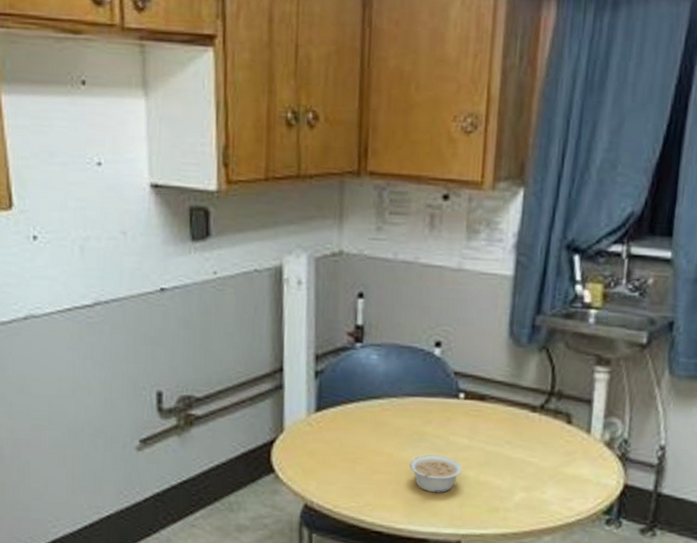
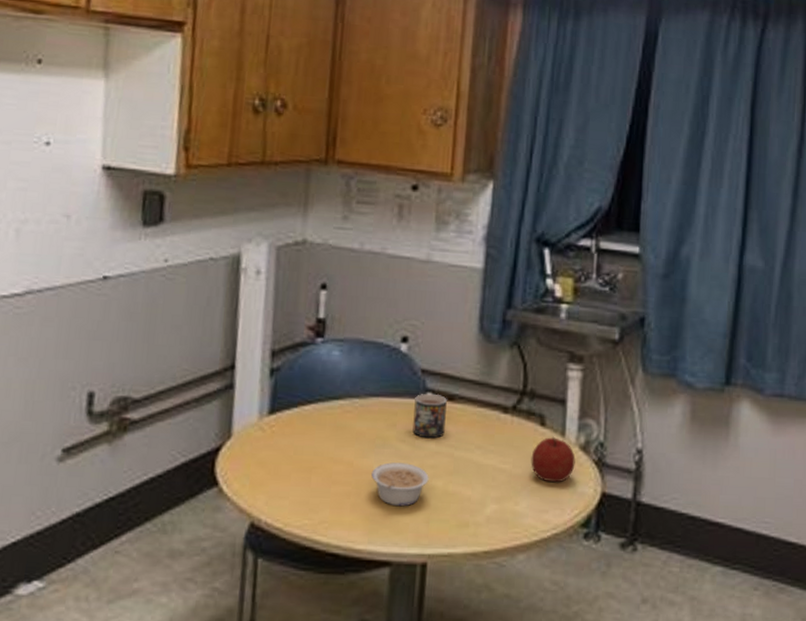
mug: none [446,393,478,435] -> present [412,393,447,439]
fruit: none [557,433,600,475] -> present [531,436,576,483]

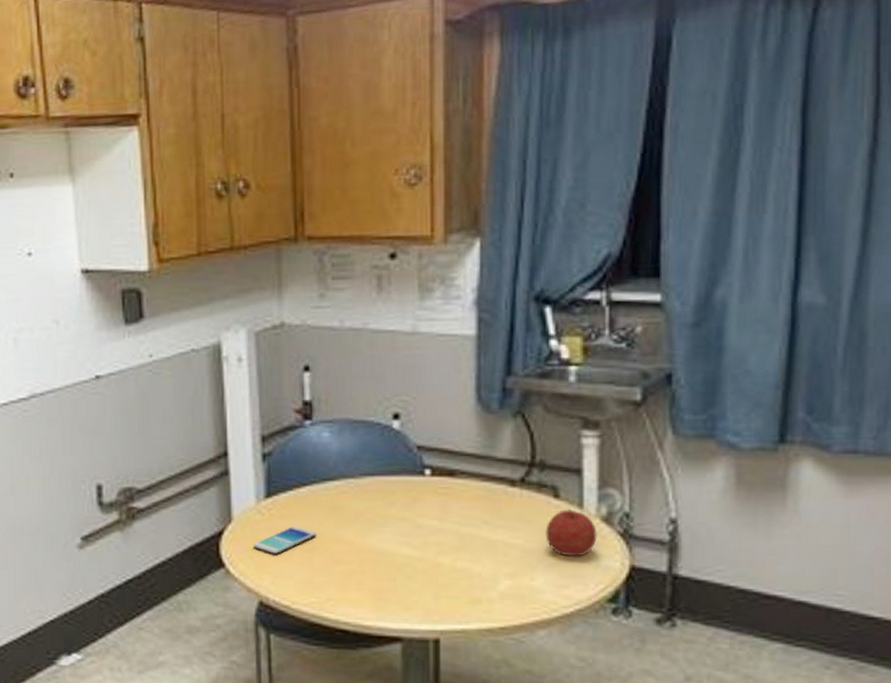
smartphone: none [251,444,316,474] -> present [253,525,316,555]
legume: present [371,461,429,507] -> none [374,540,435,584]
mug: present [412,393,447,439] -> none [413,470,449,516]

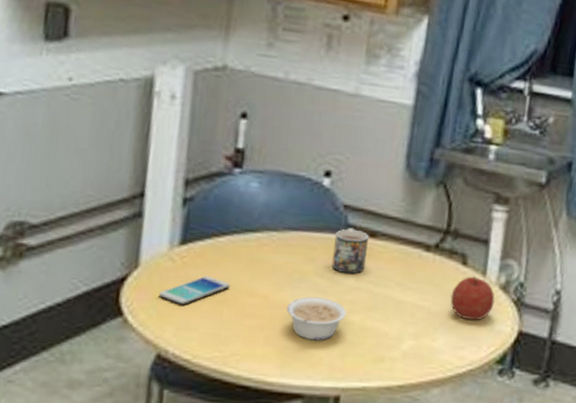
legume: none [374,540,435,584] -> present [287,296,347,341]
mug: none [413,470,449,516] -> present [331,229,369,275]

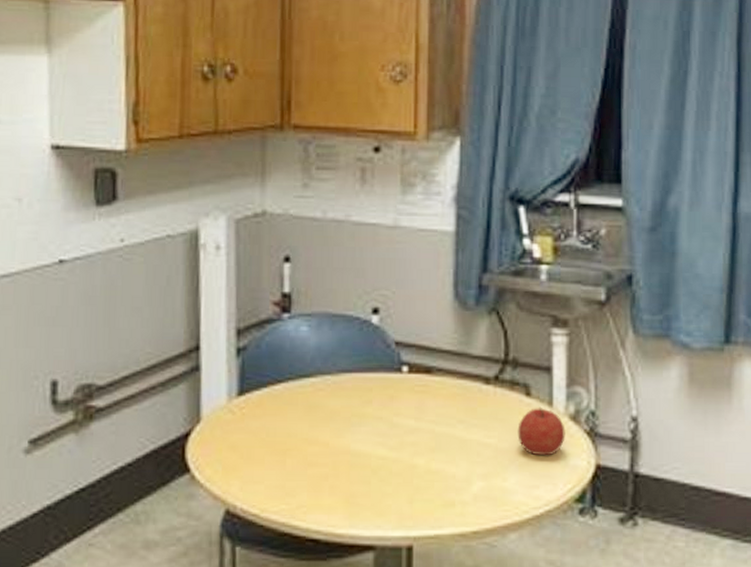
smartphone: present [159,275,230,306] -> none [222,425,290,458]
legume: present [287,296,347,341] -> none [349,440,410,488]
mug: present [331,229,369,275] -> none [389,366,425,415]

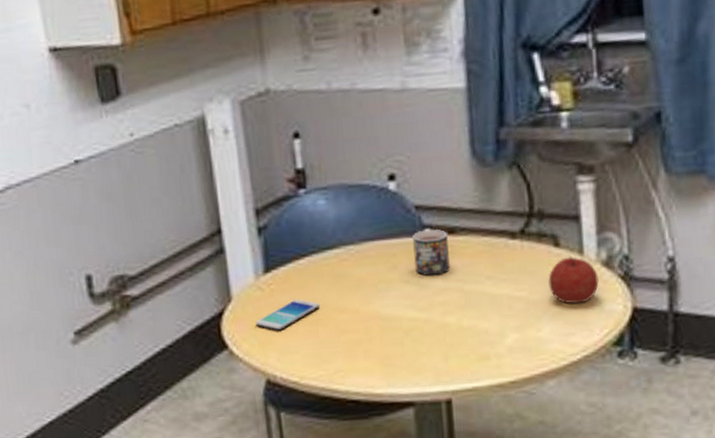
smartphone: none [222,425,290,458] -> present [256,298,320,331]
mug: none [389,366,425,415] -> present [412,229,451,276]

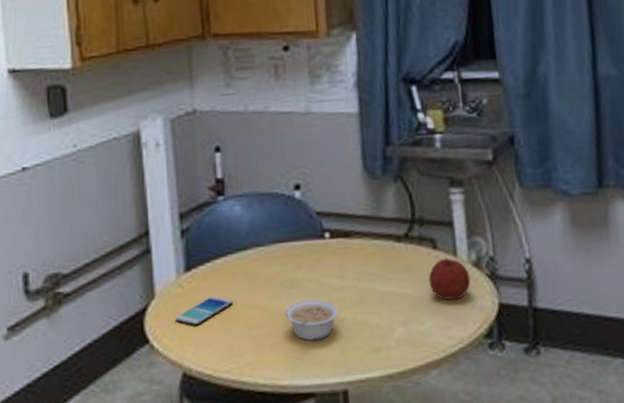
legume: none [379,303,441,348] -> present [285,300,338,341]
mug: present [412,229,451,276] -> none [314,233,347,275]

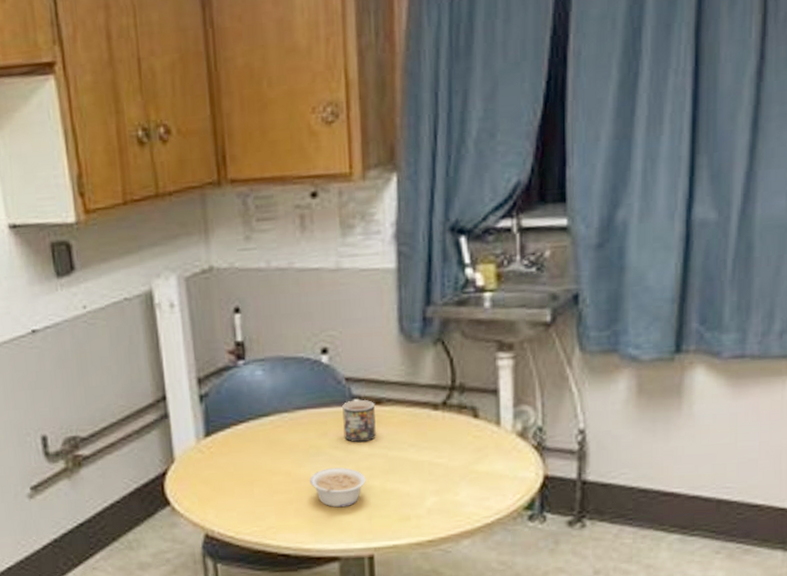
smartphone: present [175,295,233,326] -> none [196,461,255,490]
mug: none [314,233,347,275] -> present [342,399,377,443]
fruit: present [428,257,471,300] -> none [466,426,514,471]

